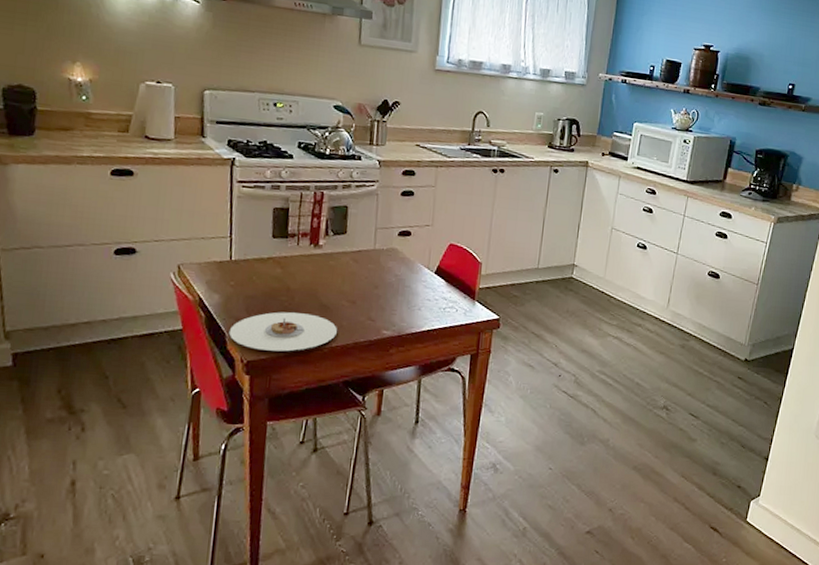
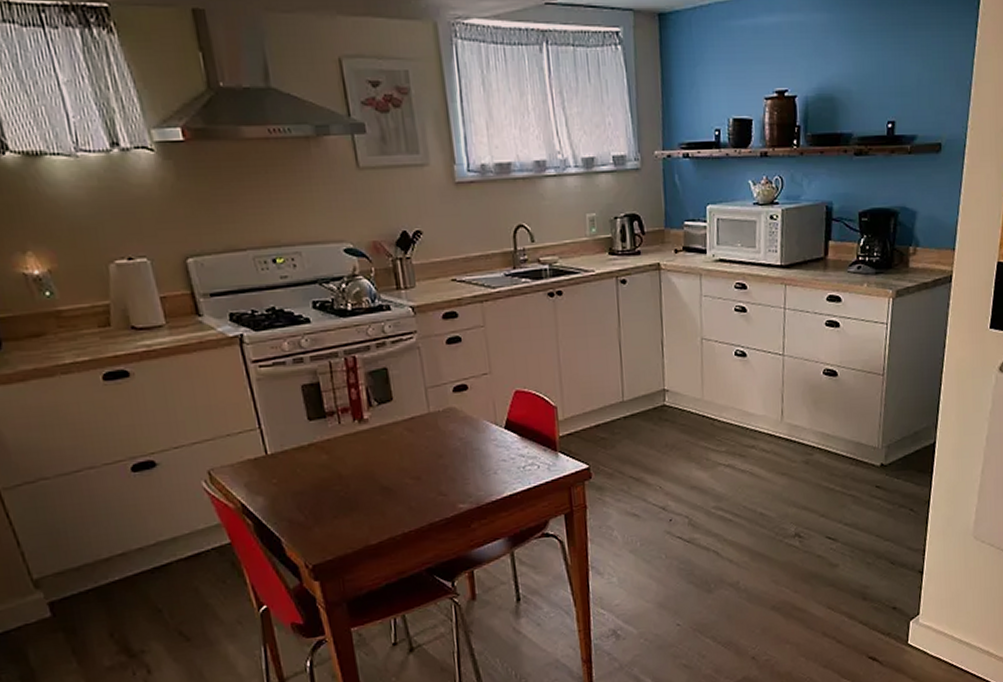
plate: present [228,312,337,352] -> none [284,500,407,551]

